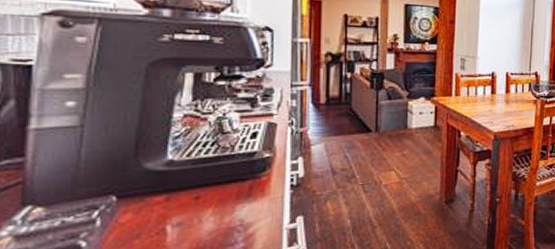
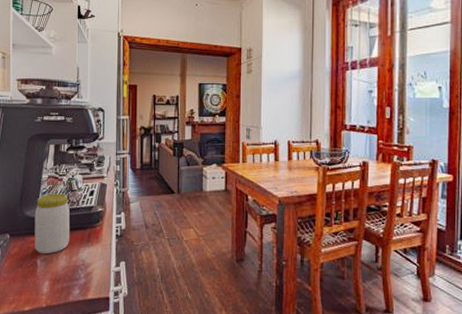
jar: none [160,137,221,218] -> present [34,193,70,254]

